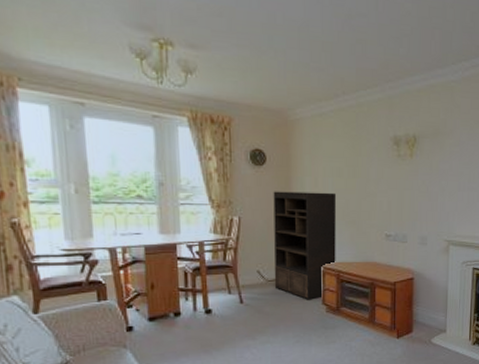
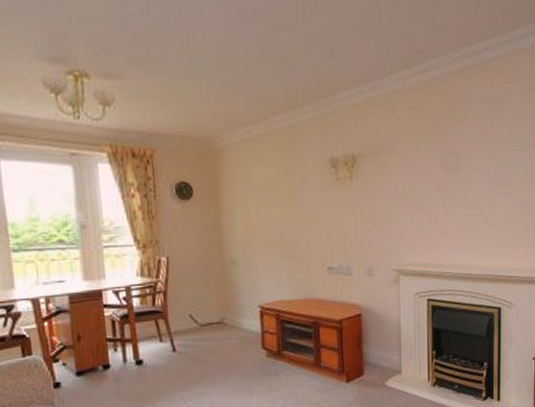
bookshelf: present [273,191,336,300] -> none [202,224,274,345]

